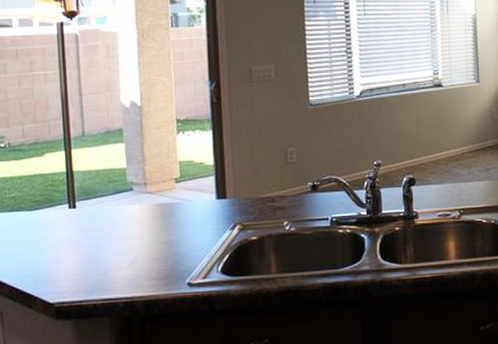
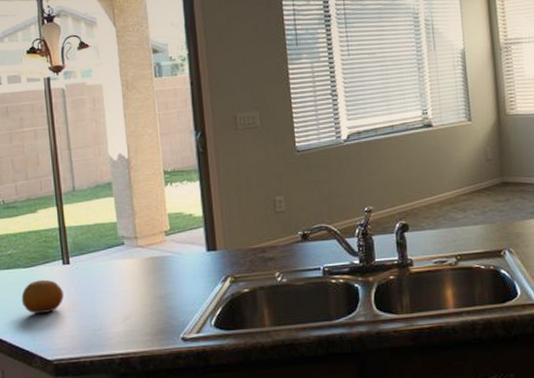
fruit: none [24,223,68,257] -> present [21,279,63,314]

